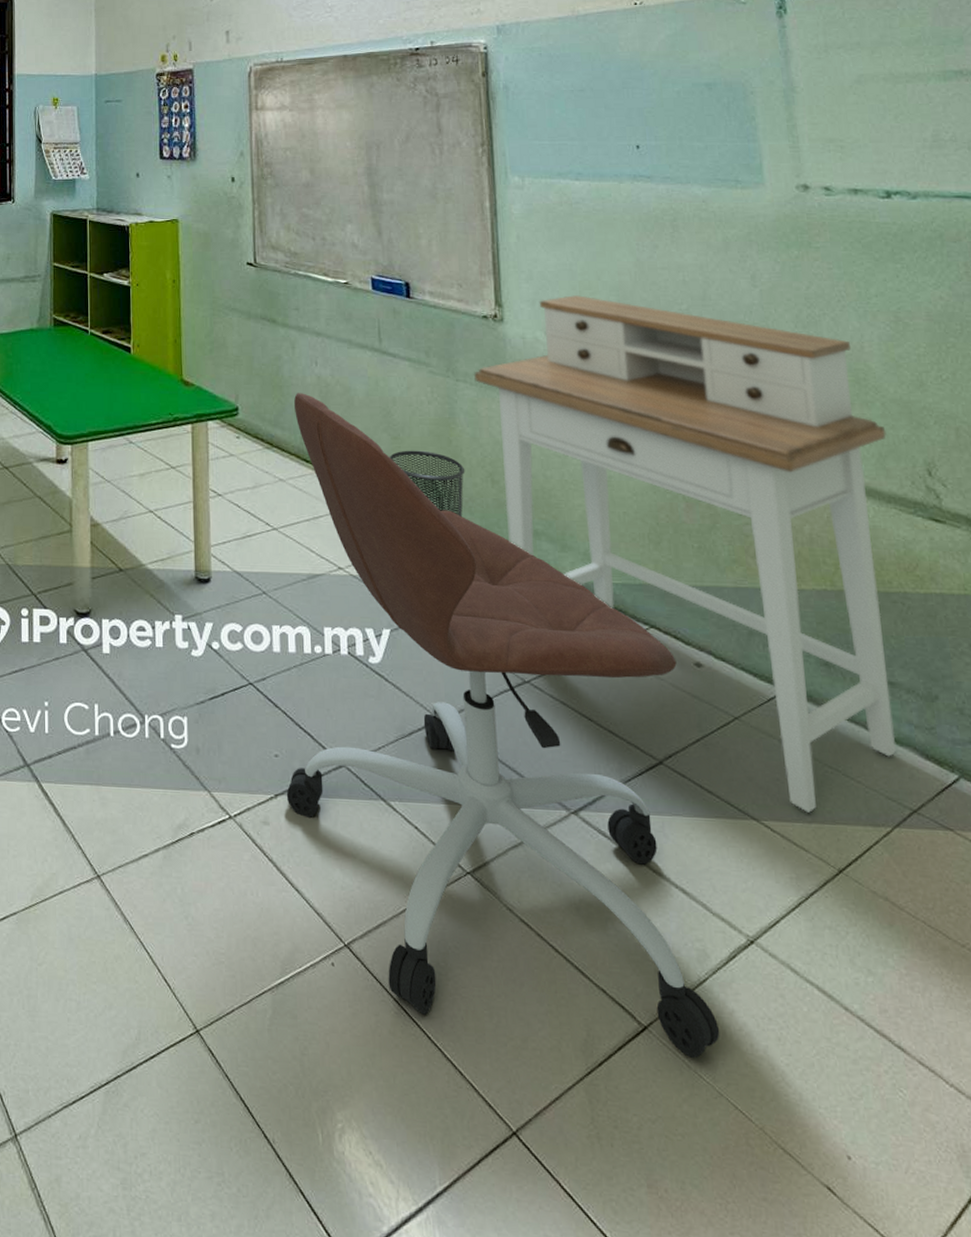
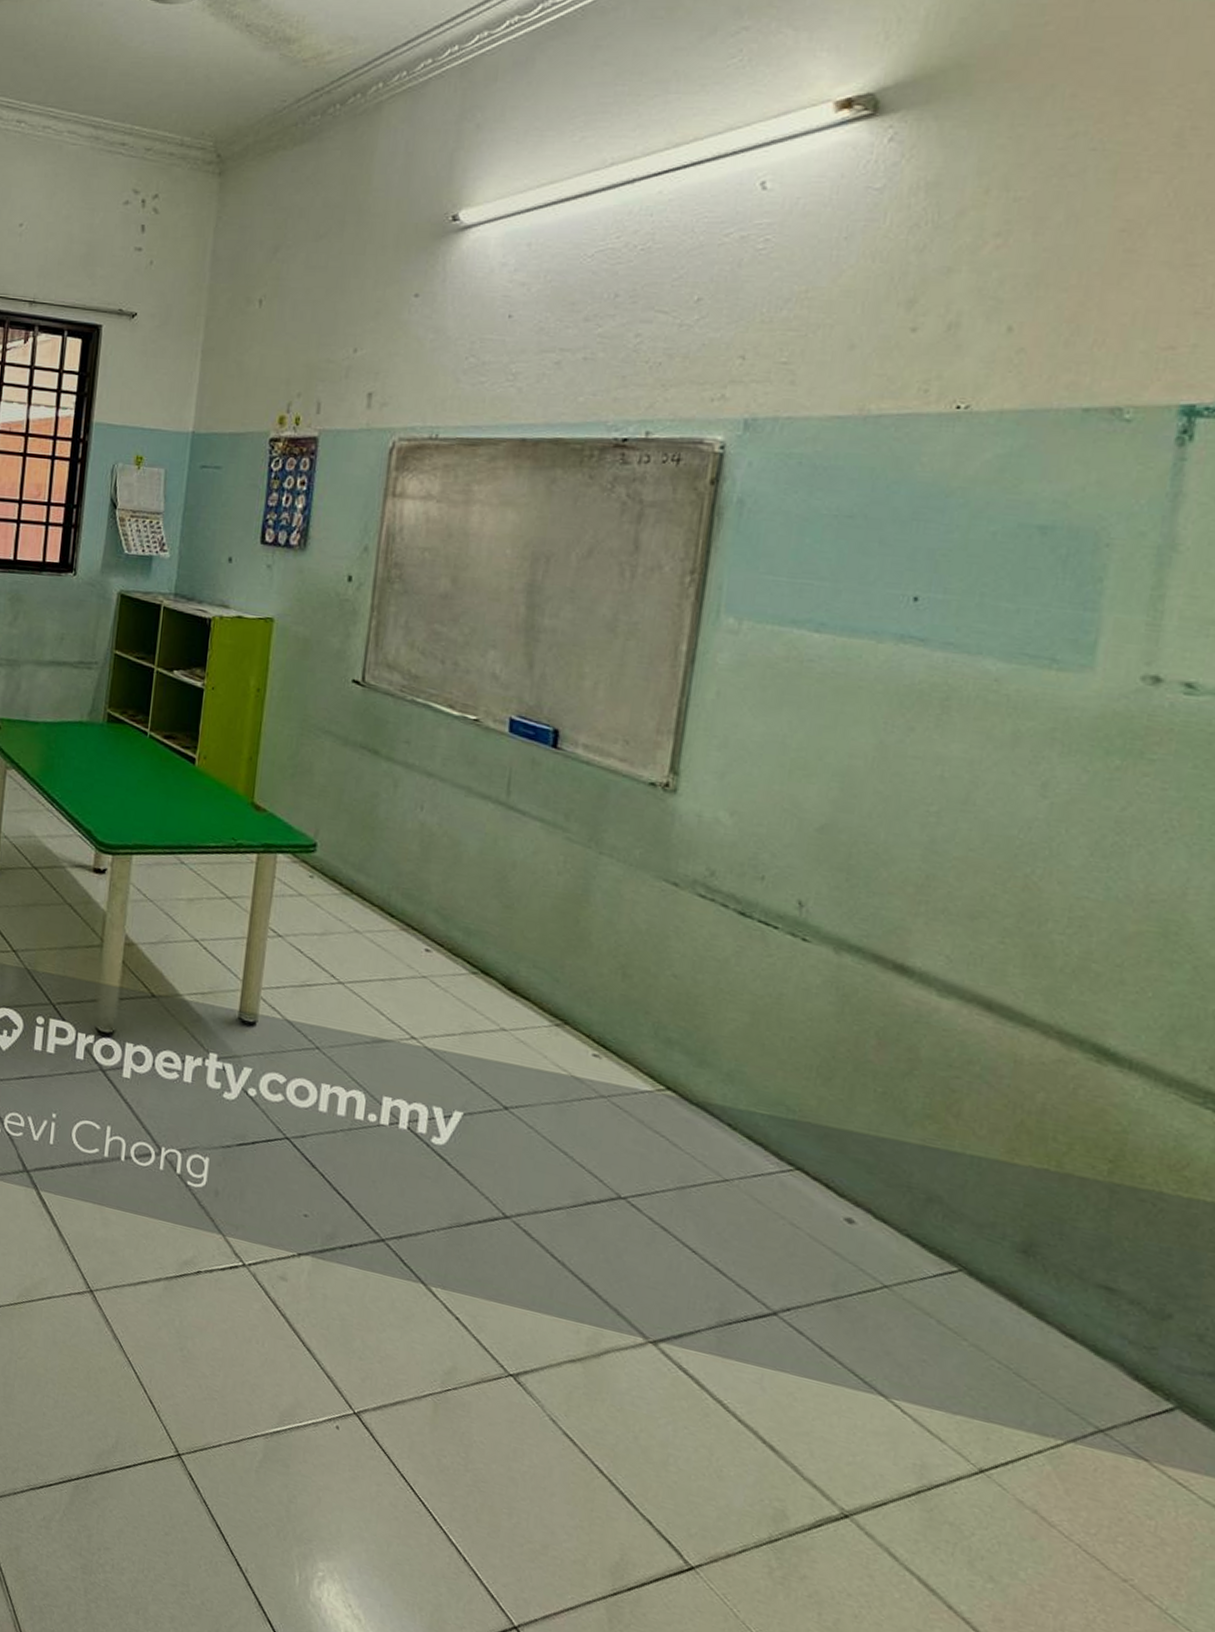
office chair: present [286,393,720,1058] -> none [311,838,822,1610]
waste bin: present [389,450,465,518] -> none [496,922,591,1009]
desk: present [473,295,897,813] -> none [623,773,1190,1404]

